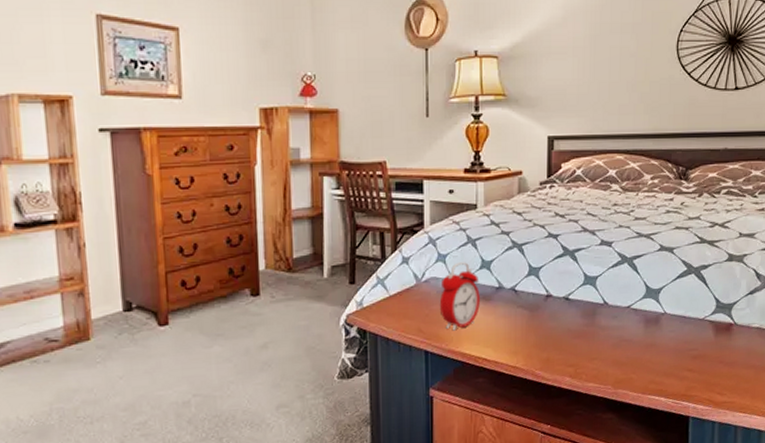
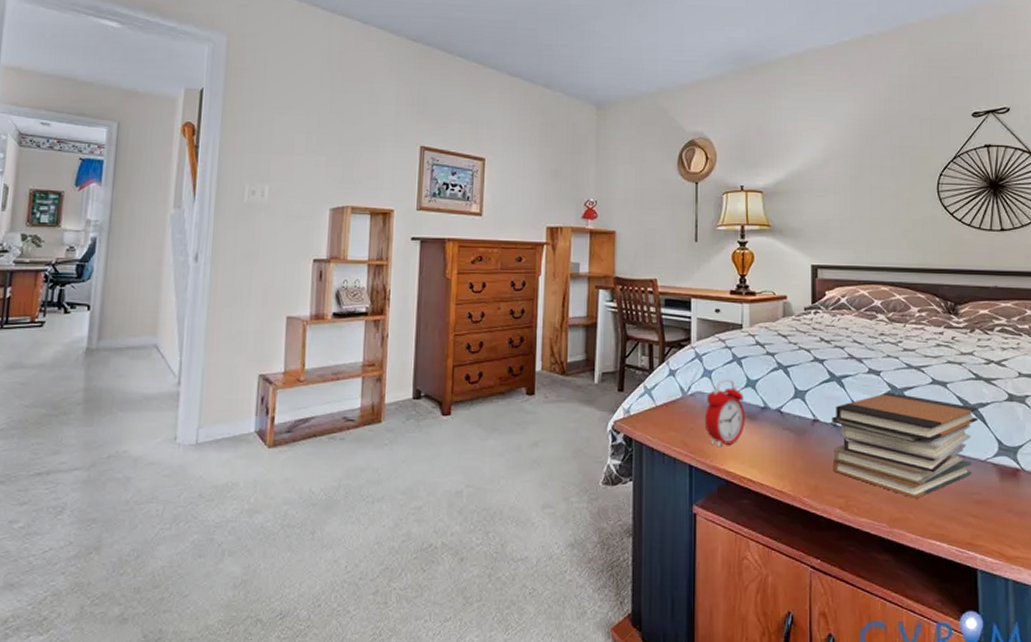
book stack: none [564,262,700,361] -> present [832,392,978,500]

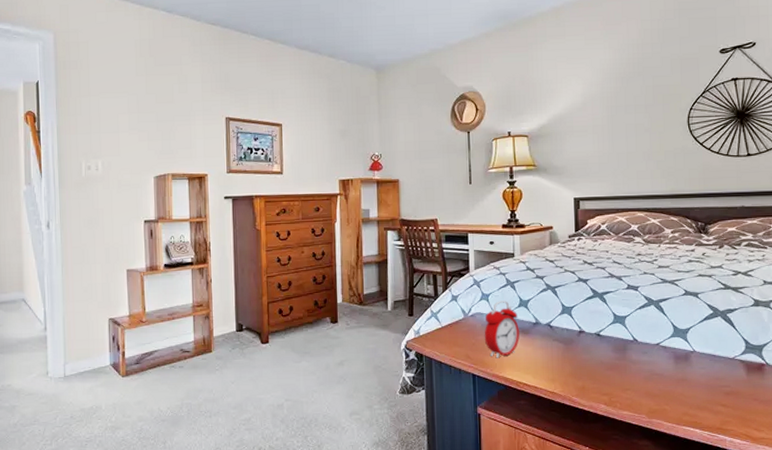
book stack: present [832,392,978,500] -> none [596,304,727,394]

